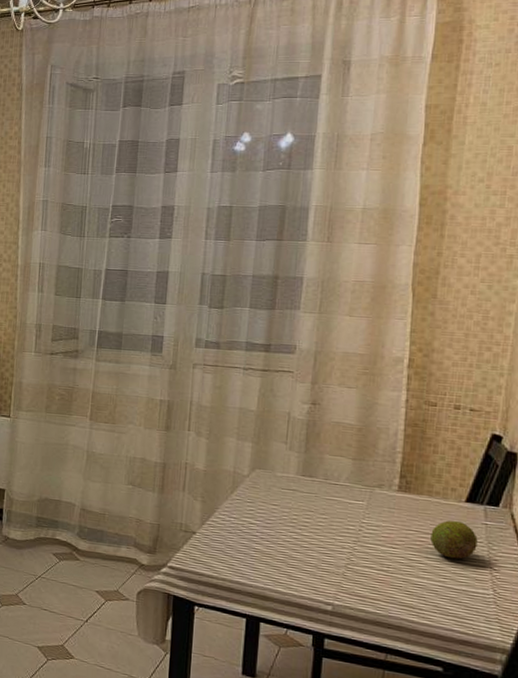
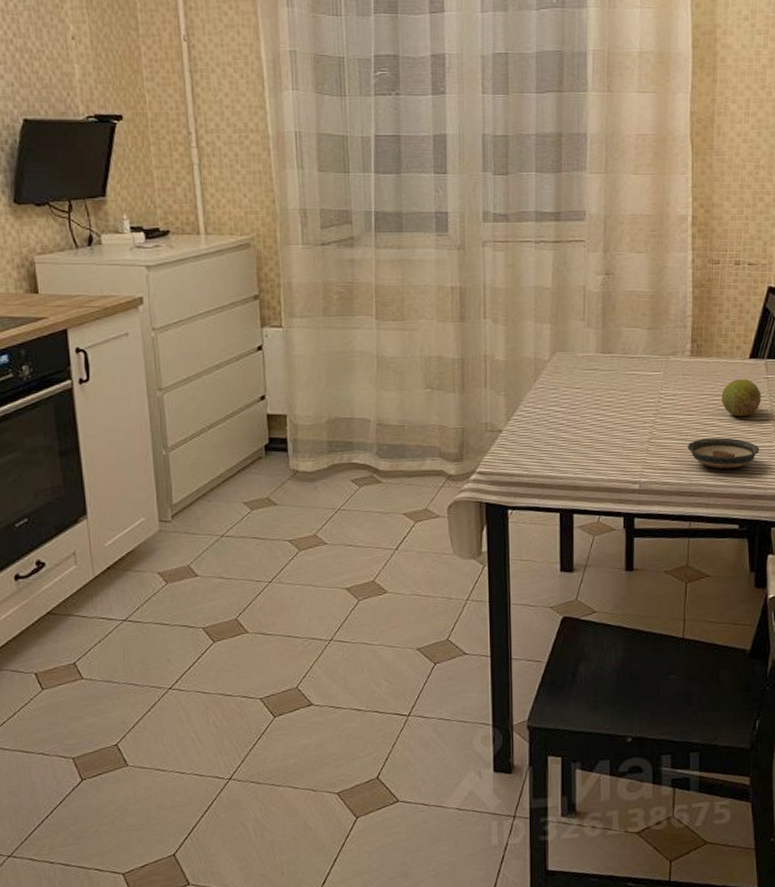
saucer: none [388,573,473,610] -> present [687,437,760,470]

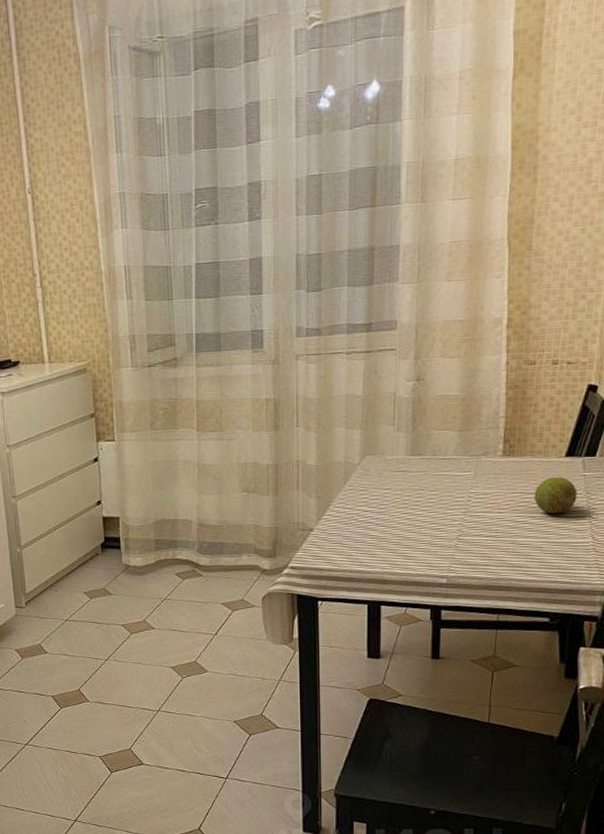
saucer: present [687,437,760,470] -> none [496,534,574,565]

